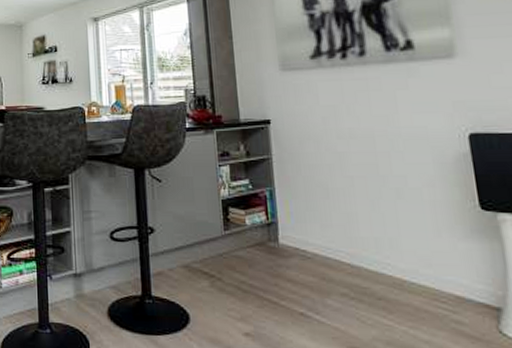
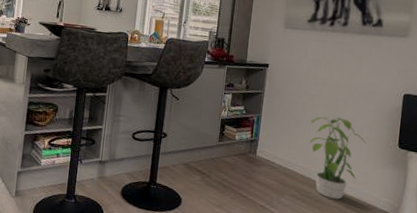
potted plant: none [343,174,432,293] -> present [309,113,367,199]

